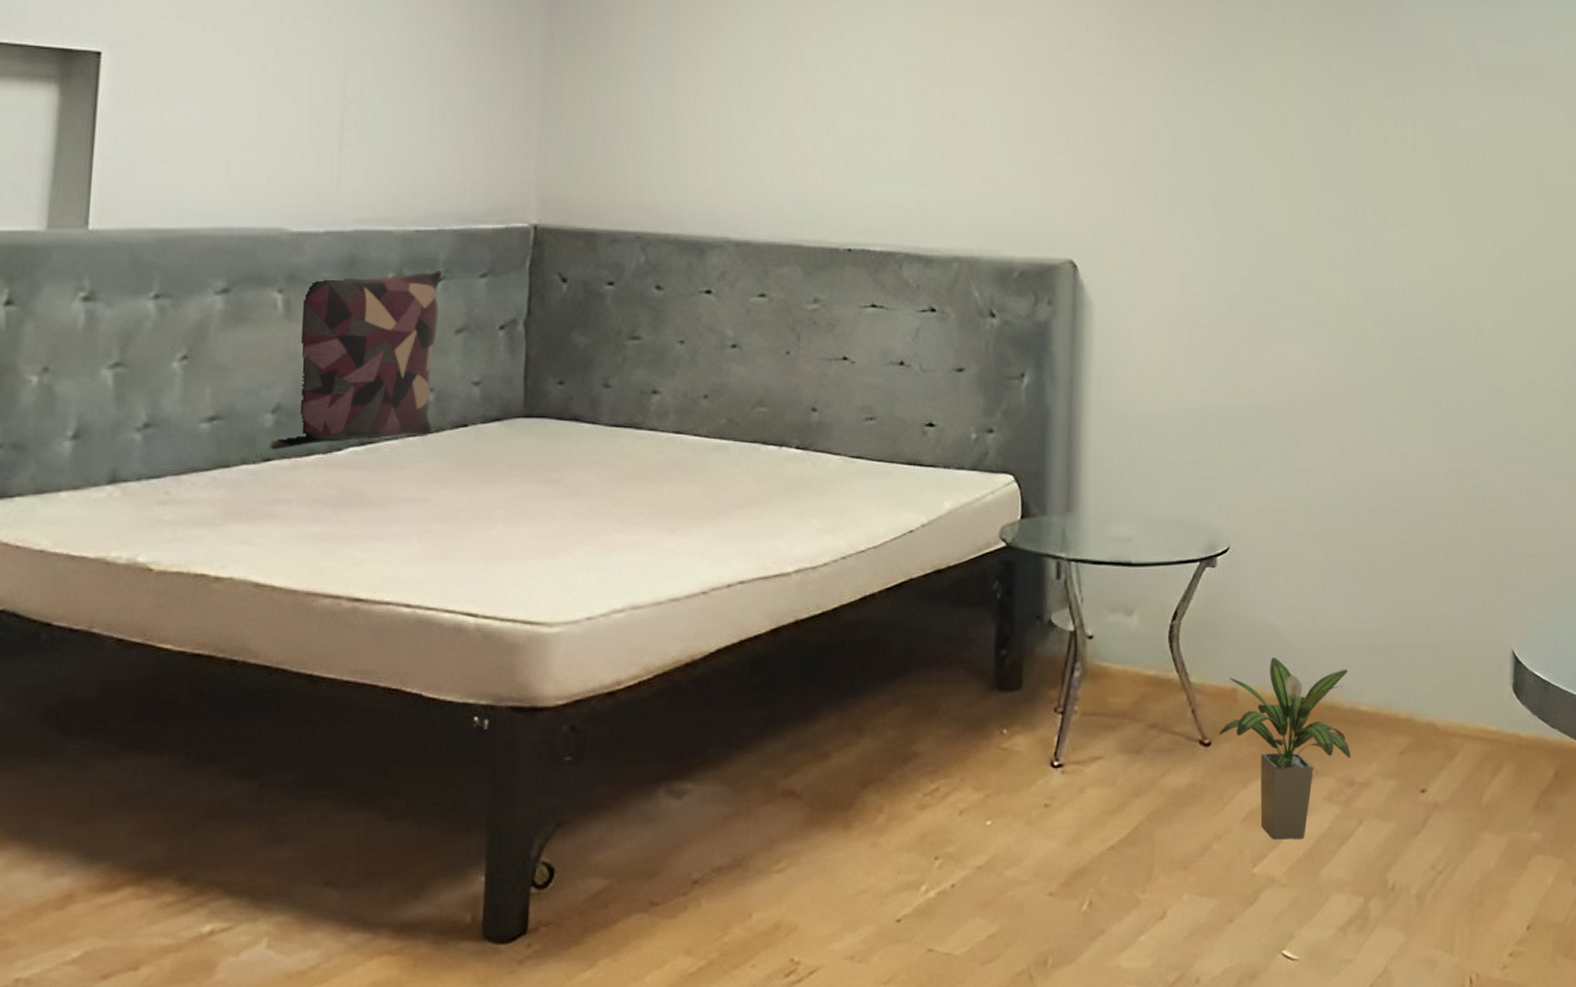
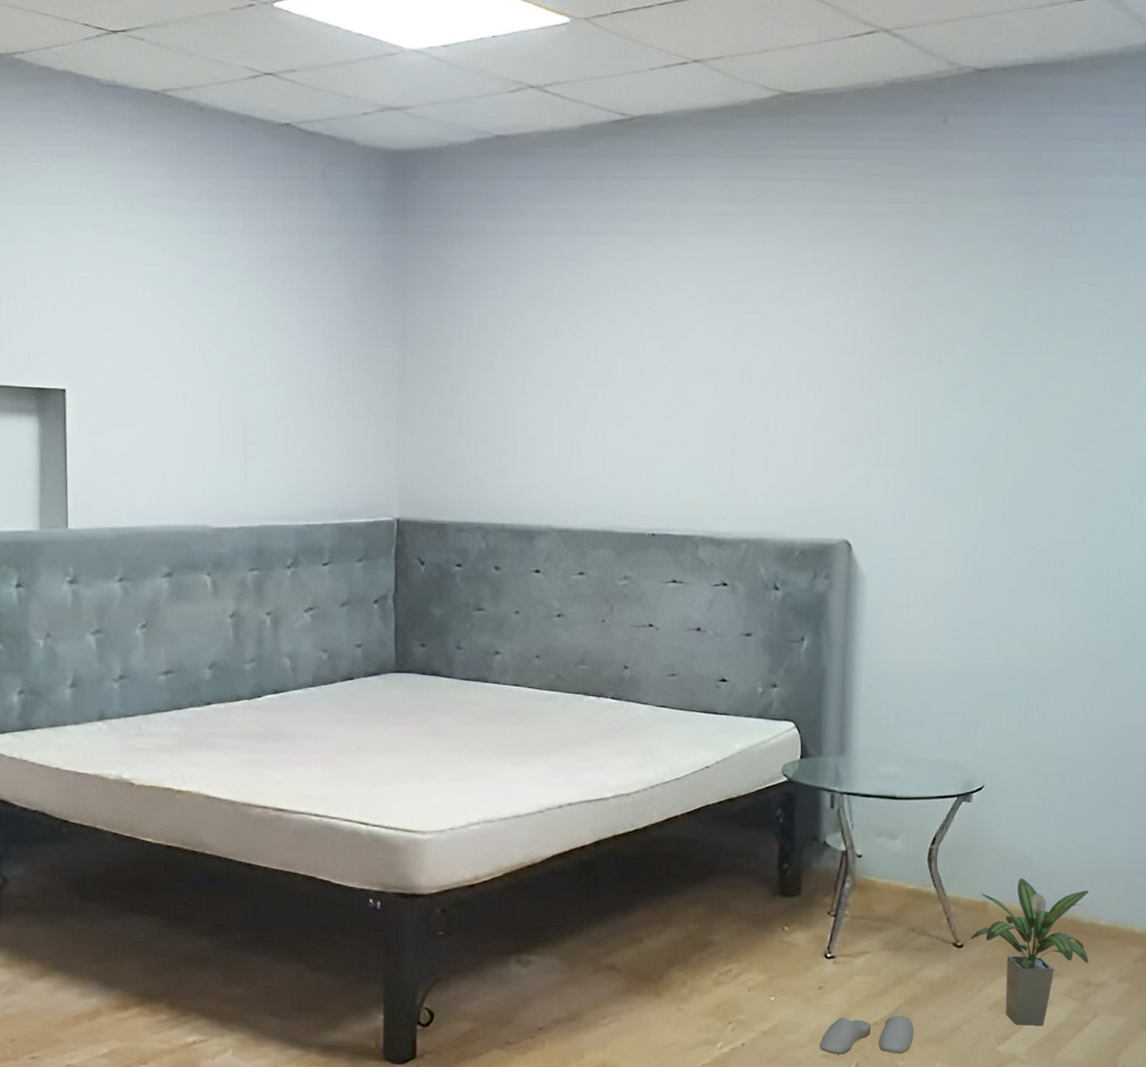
pillow: present [269,271,442,450] -> none [209,557,328,696]
slippers: none [1045,835,1157,892] -> present [819,1015,914,1055]

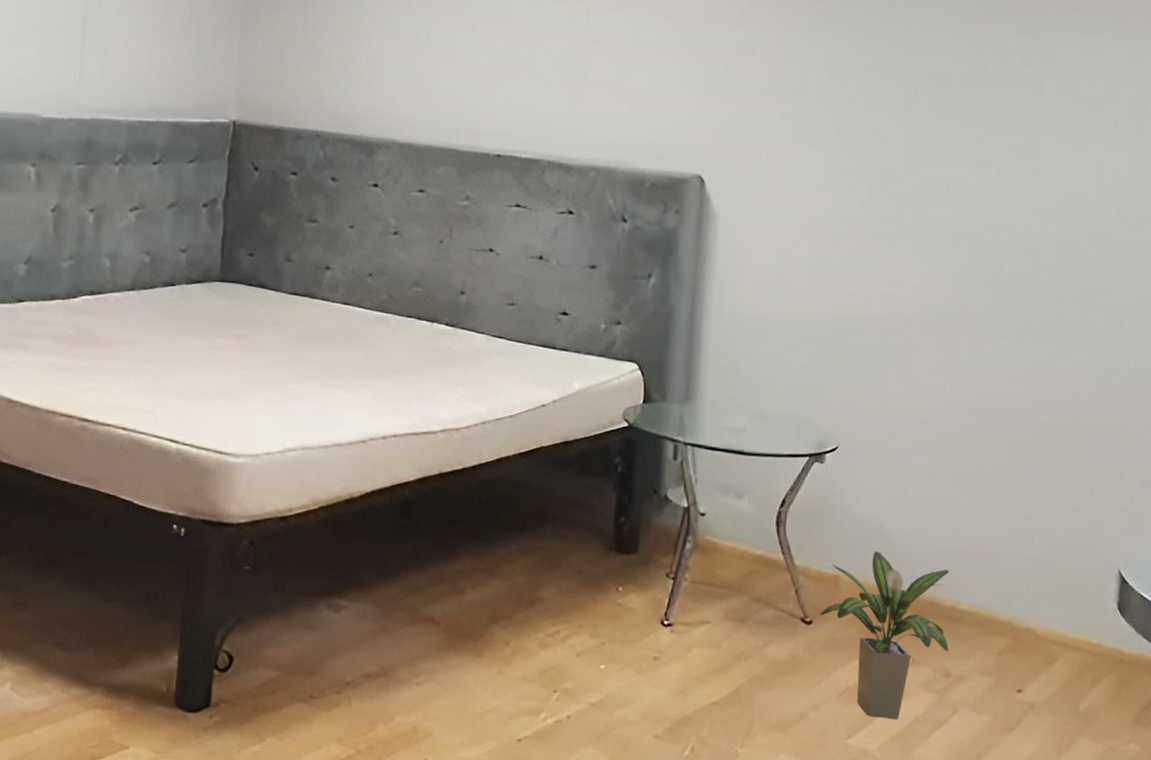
slippers: present [819,1015,914,1055] -> none [651,693,757,740]

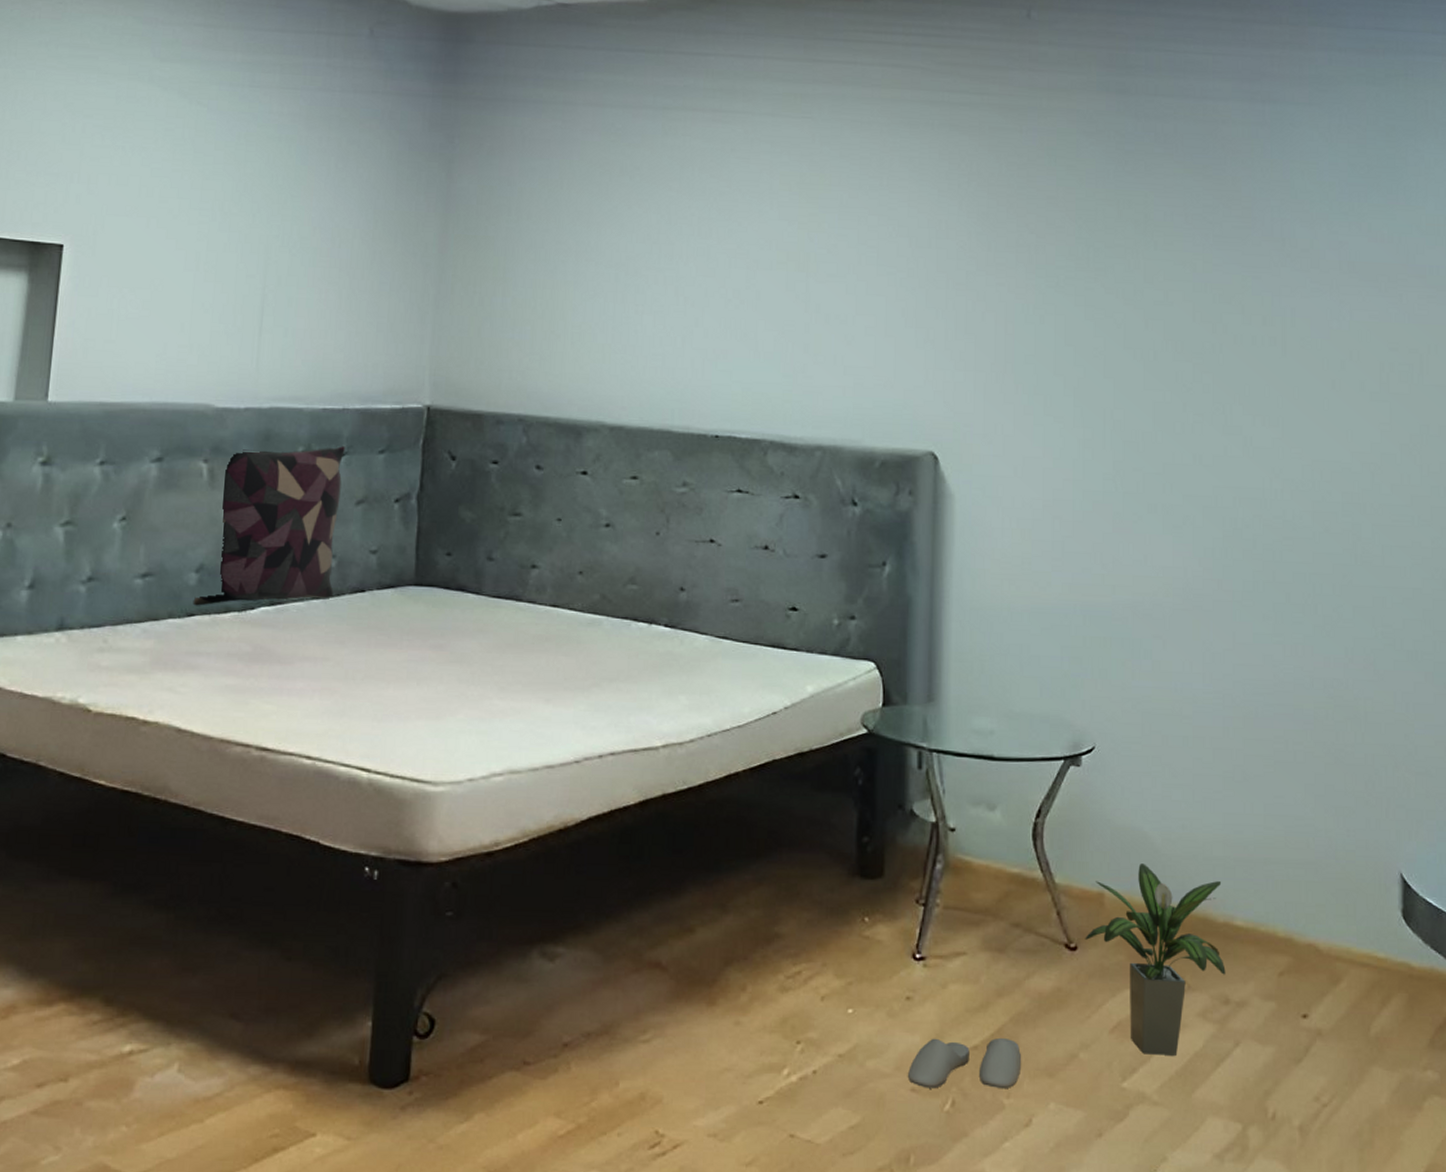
pillow: none [22,155,158,294] -> present [193,446,345,606]
slippers: none [651,693,757,740] -> present [907,1037,1022,1090]

